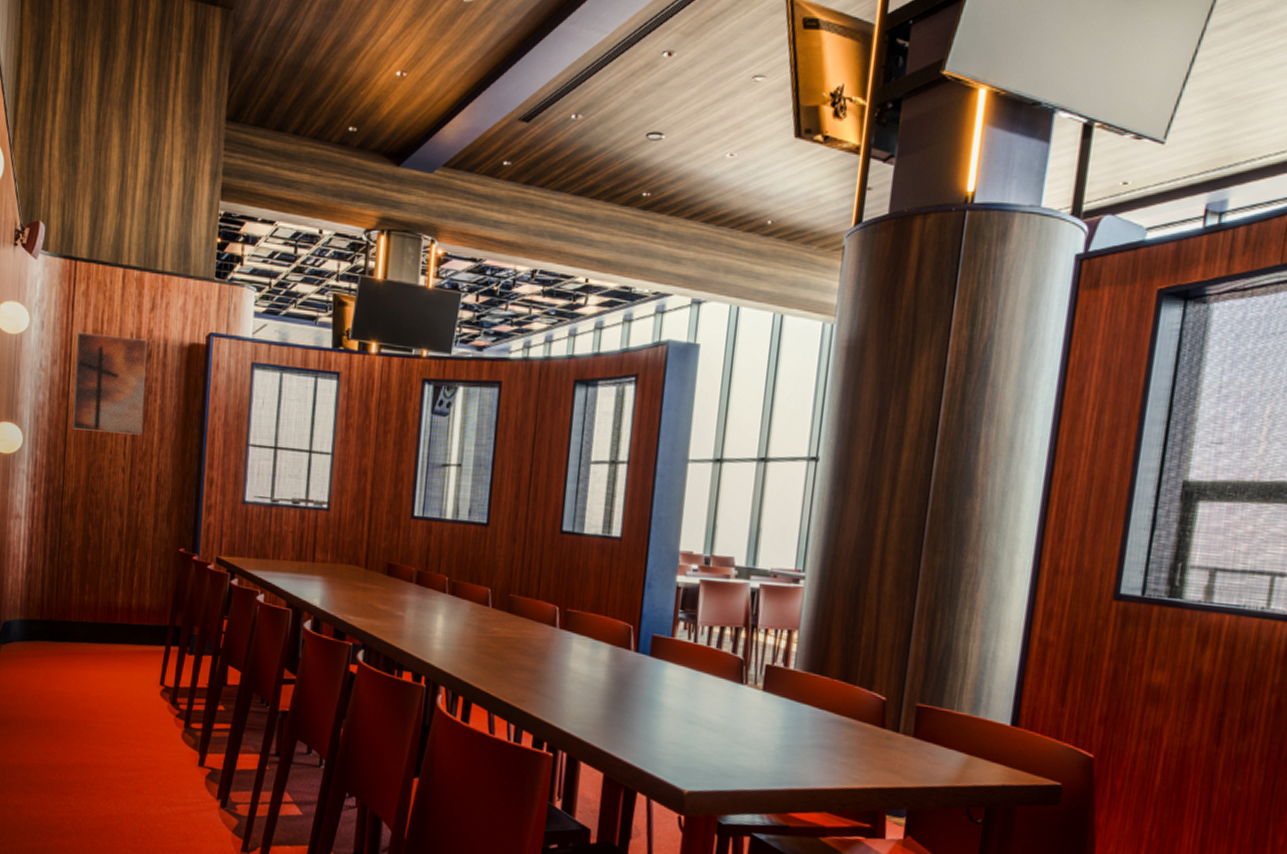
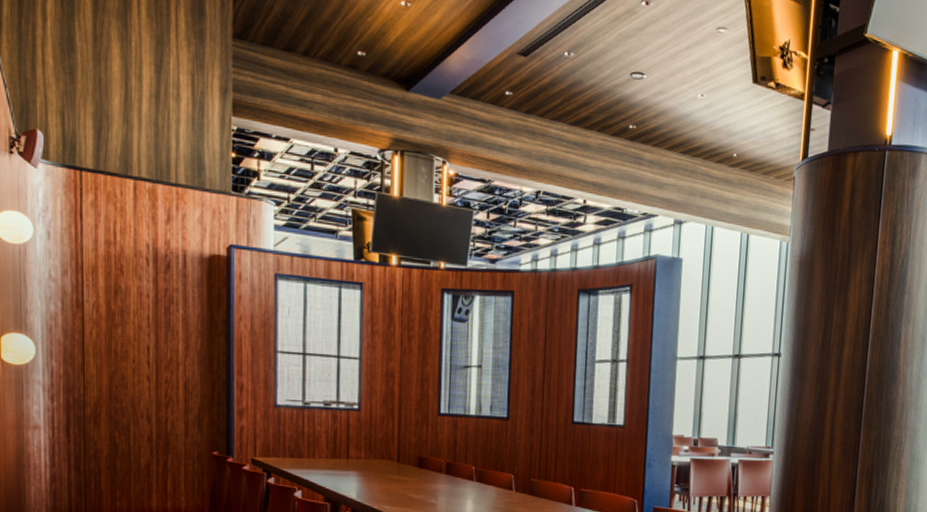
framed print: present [72,332,147,435] -> none [88,242,166,344]

